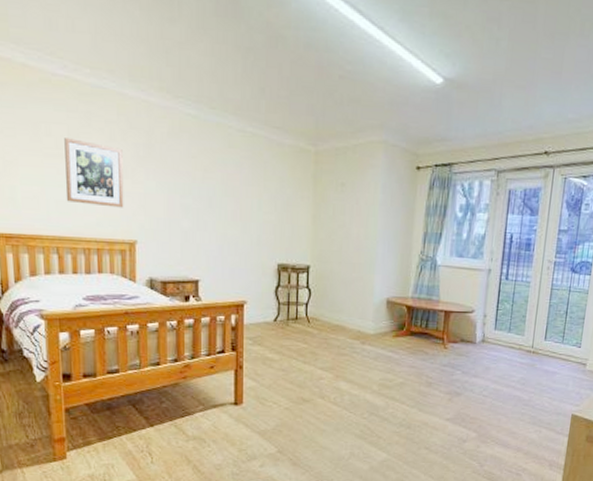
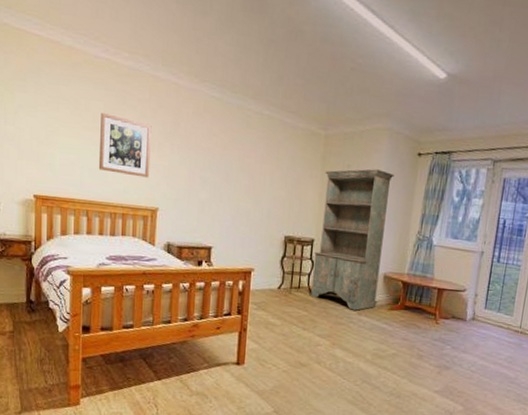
bookshelf: none [310,186,392,340] -> present [311,169,395,311]

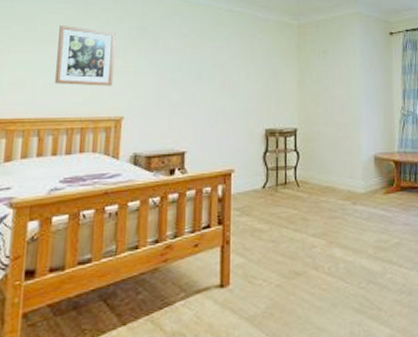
bookshelf: present [311,169,395,311] -> none [298,52,370,200]

